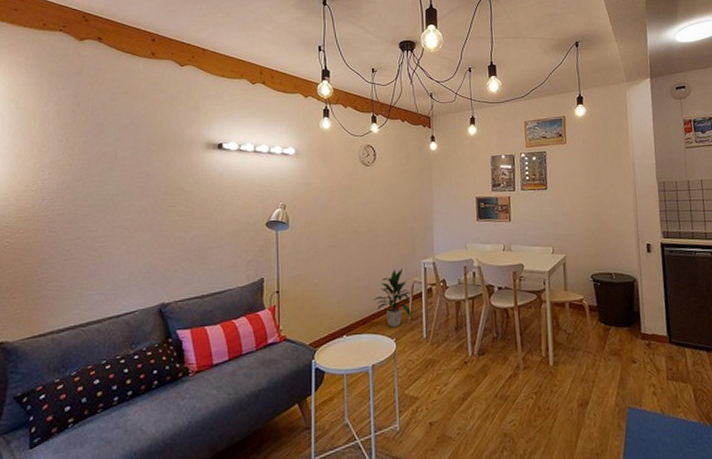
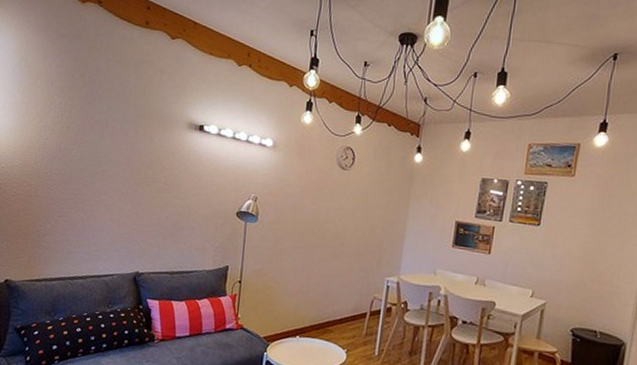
indoor plant: present [373,269,413,328] -> none [330,281,371,339]

